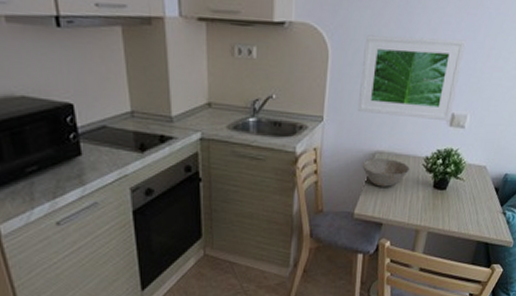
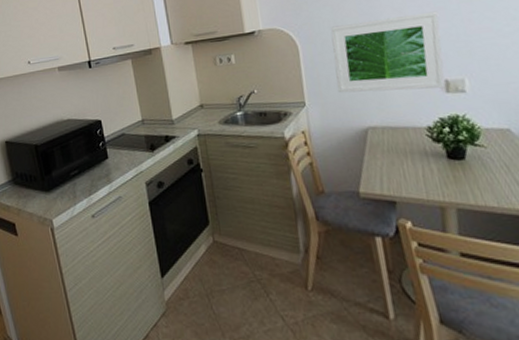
bowl: present [362,158,410,187] -> none [355,133,412,163]

